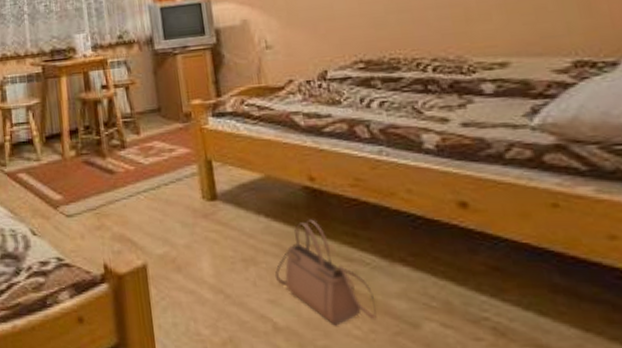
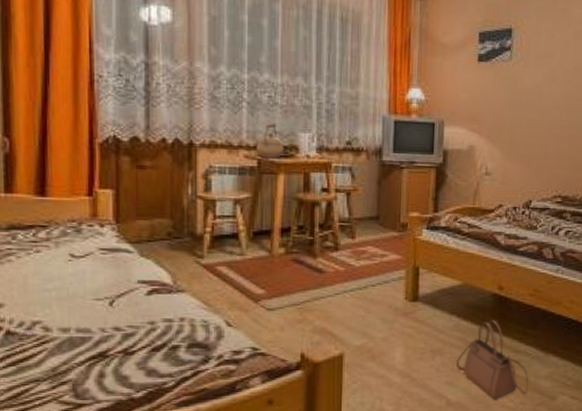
kettle: none [39,28,63,64] -> present [256,122,284,159]

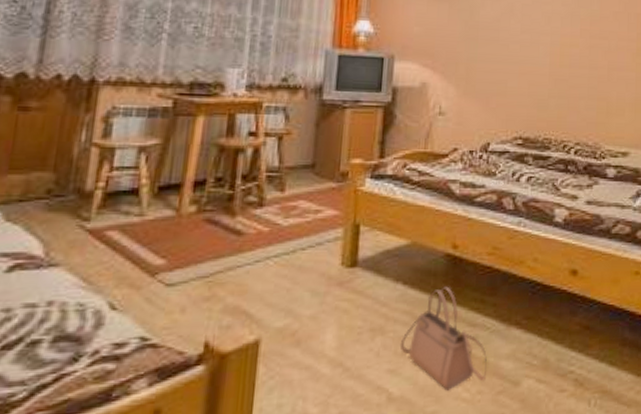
kettle: present [256,122,284,159] -> none [173,56,207,98]

